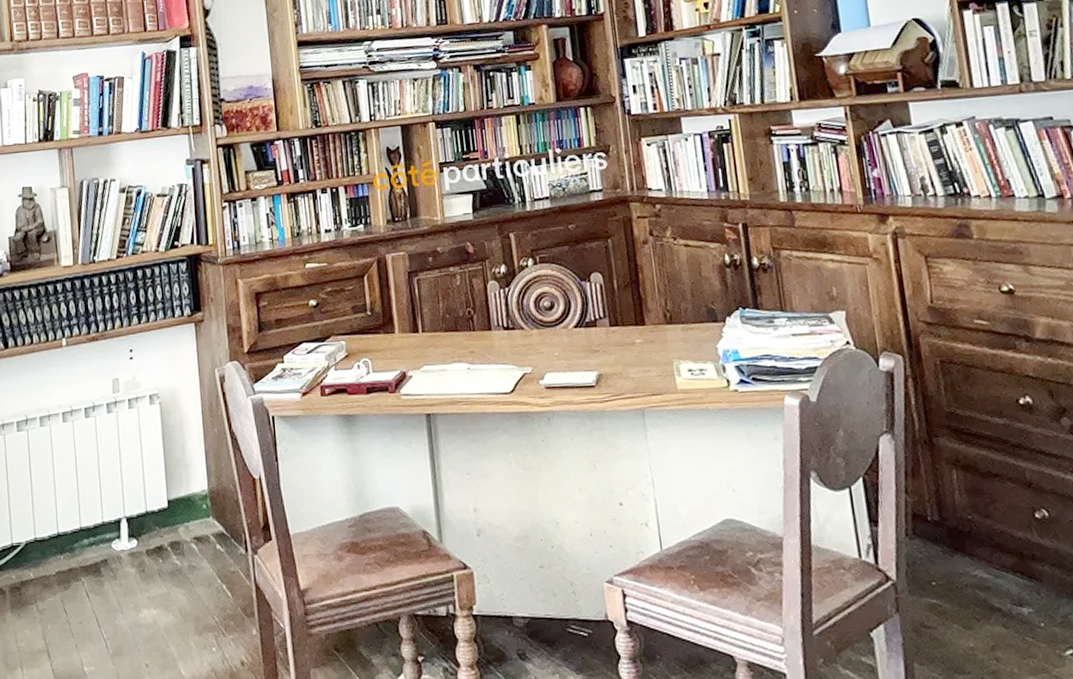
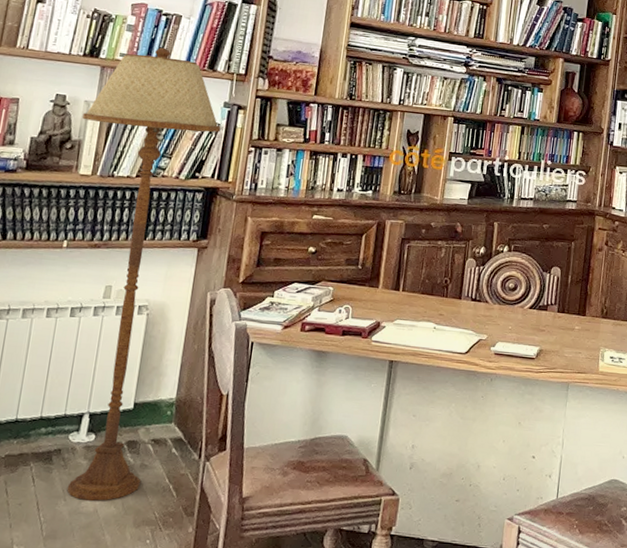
floor lamp: none [52,115,192,611] -> present [67,47,221,501]

